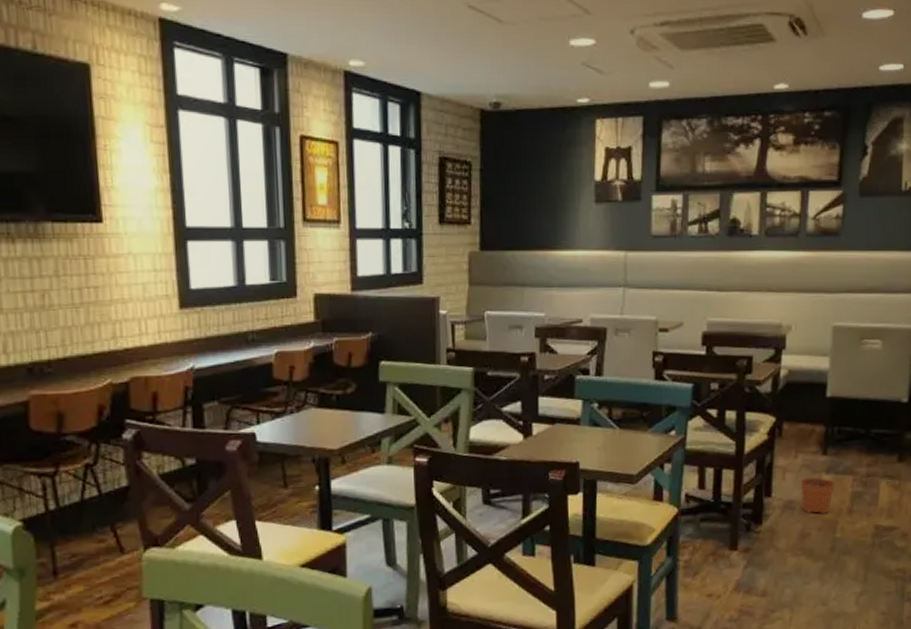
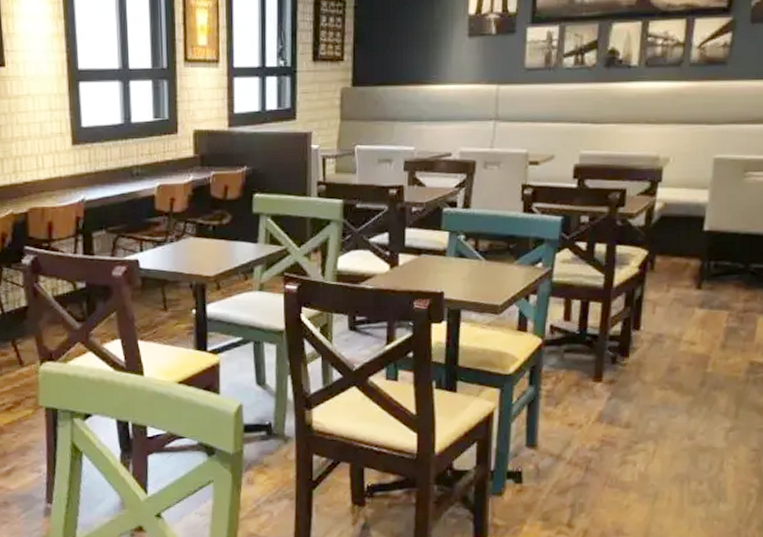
plant pot: present [801,468,834,514] -> none [671,303,708,349]

